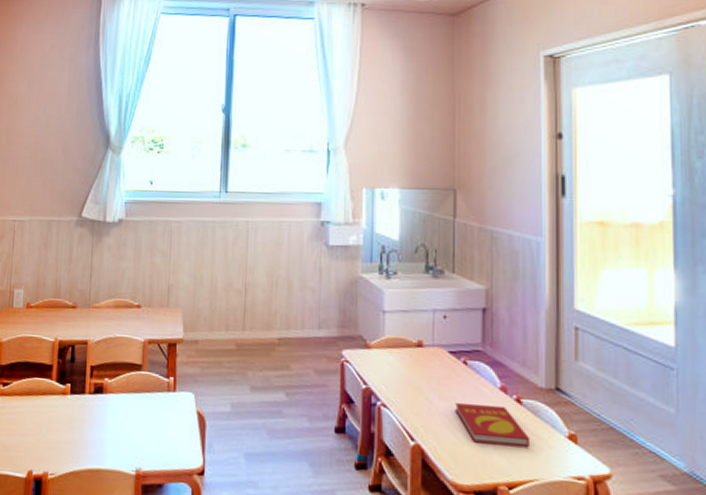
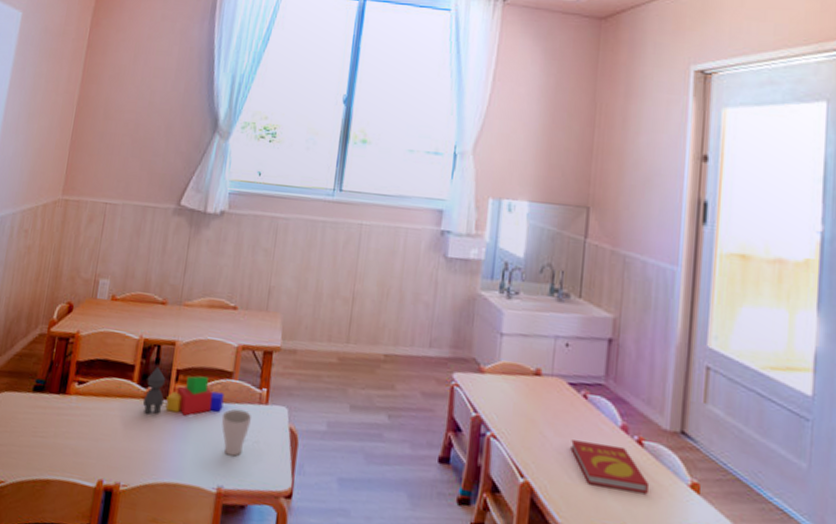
toy blocks: none [62,364,136,408] -> present [142,366,225,416]
cup: none [134,397,161,441] -> present [221,408,251,457]

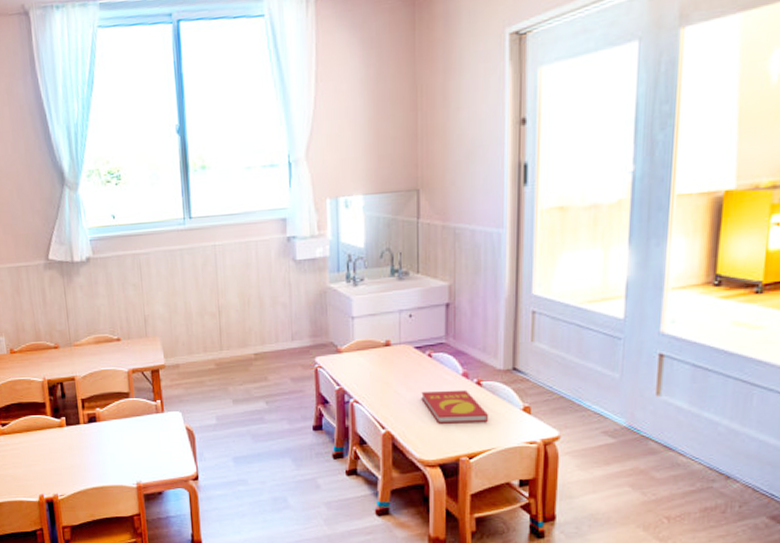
toy blocks: present [142,366,225,416] -> none [58,399,127,439]
cup: present [221,408,251,457] -> none [127,420,153,457]

